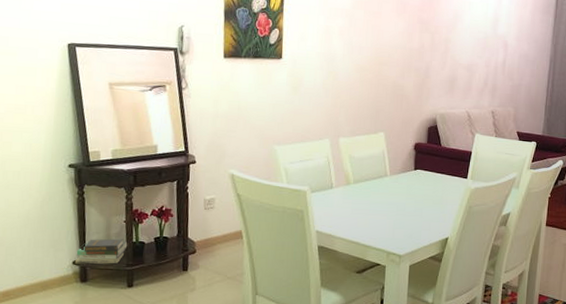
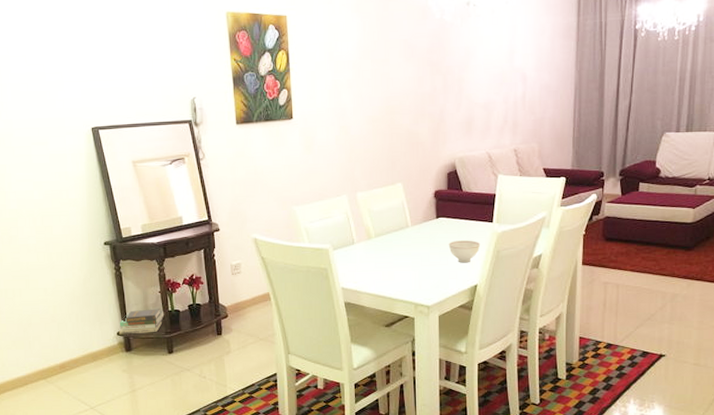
bowl: none [424,193,455,216] -> present [448,240,481,263]

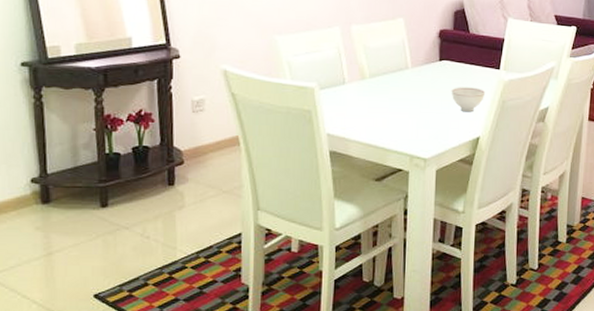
books: present [119,309,165,336] -> none [34,150,99,183]

